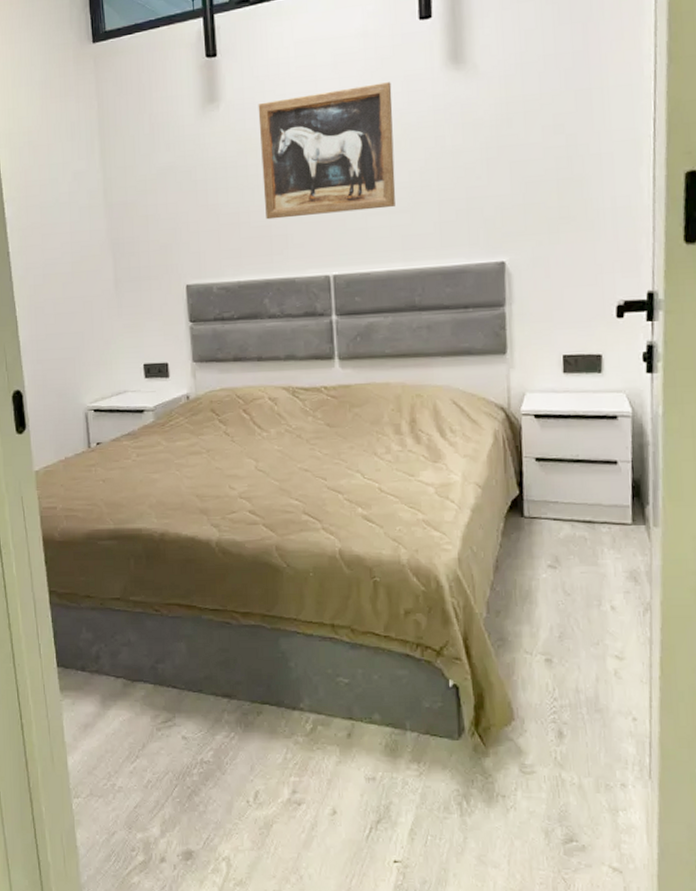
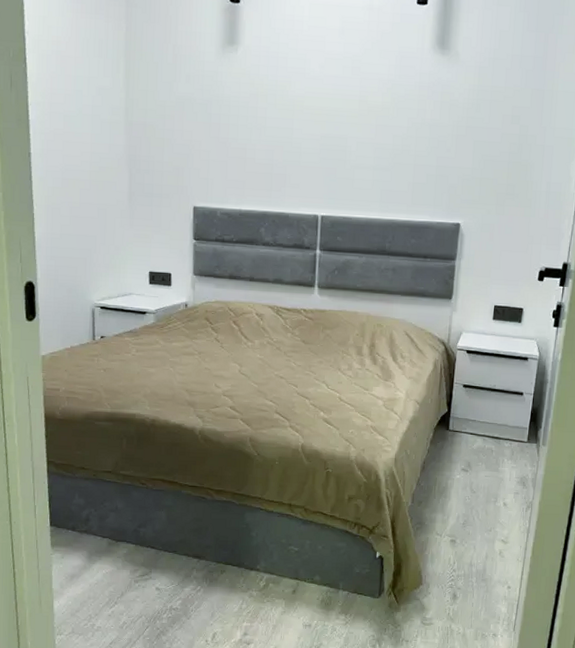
wall art: present [258,82,396,220] -> none [269,53,388,165]

